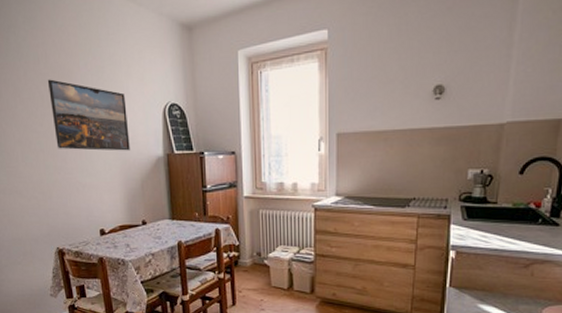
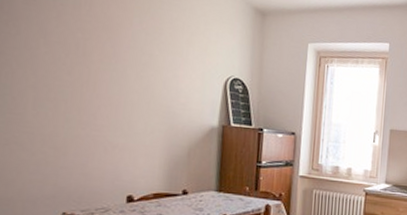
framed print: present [47,79,130,151] -> none [86,28,183,117]

